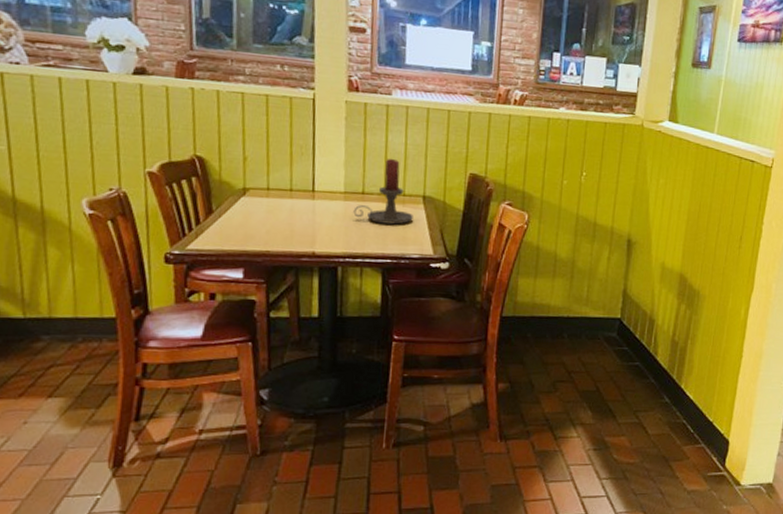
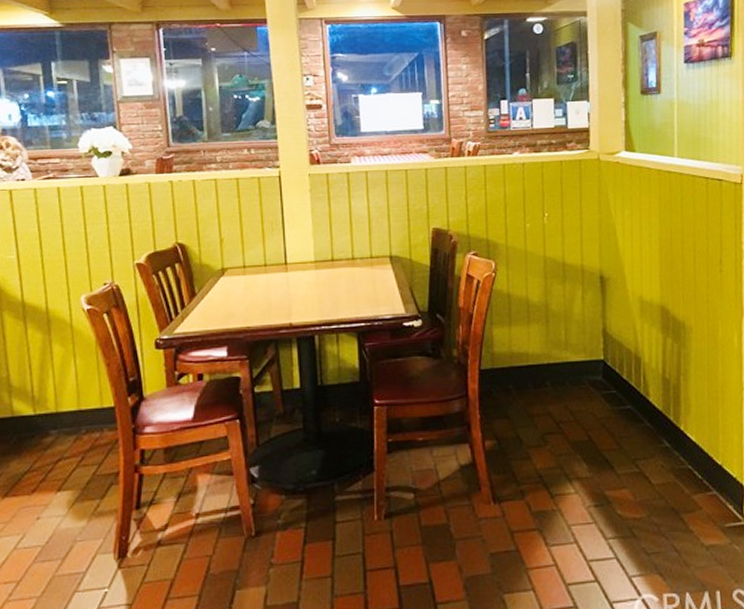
candle holder: present [353,158,413,225] -> none [325,223,382,288]

